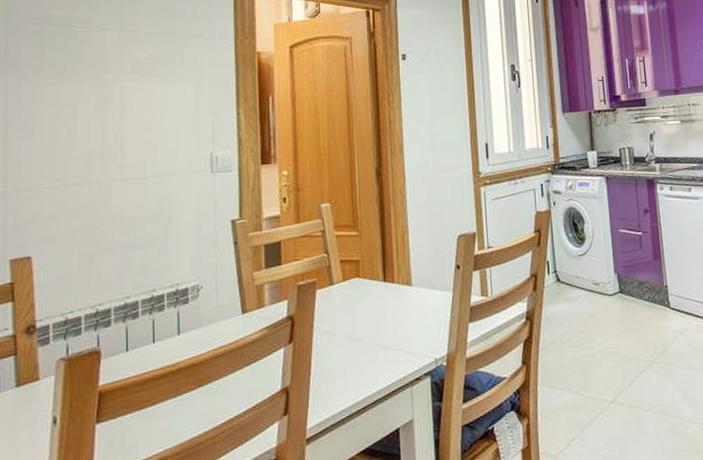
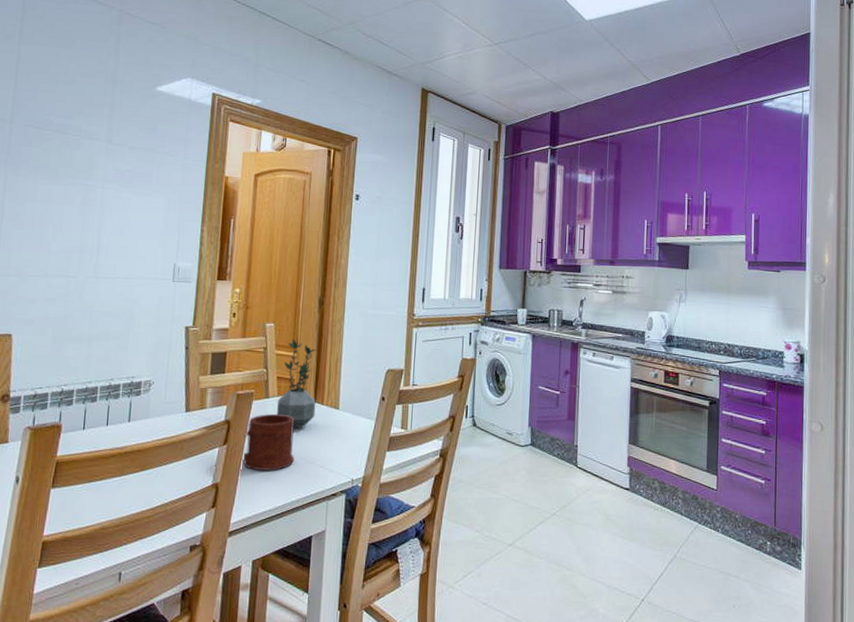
mug: none [311,299,369,366] -> present [241,413,295,471]
potted plant: none [343,216,387,314] -> present [276,339,316,429]

